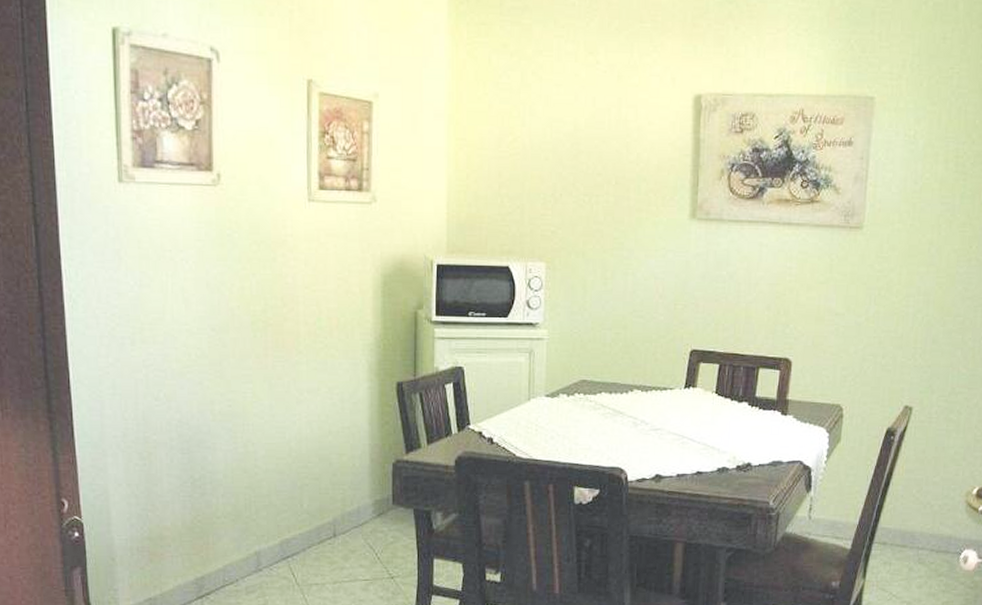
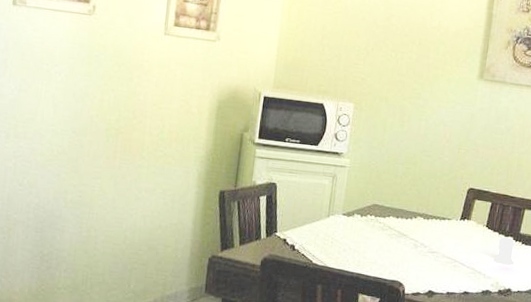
salt shaker: none [728,403,752,436] -> present [494,237,515,266]

